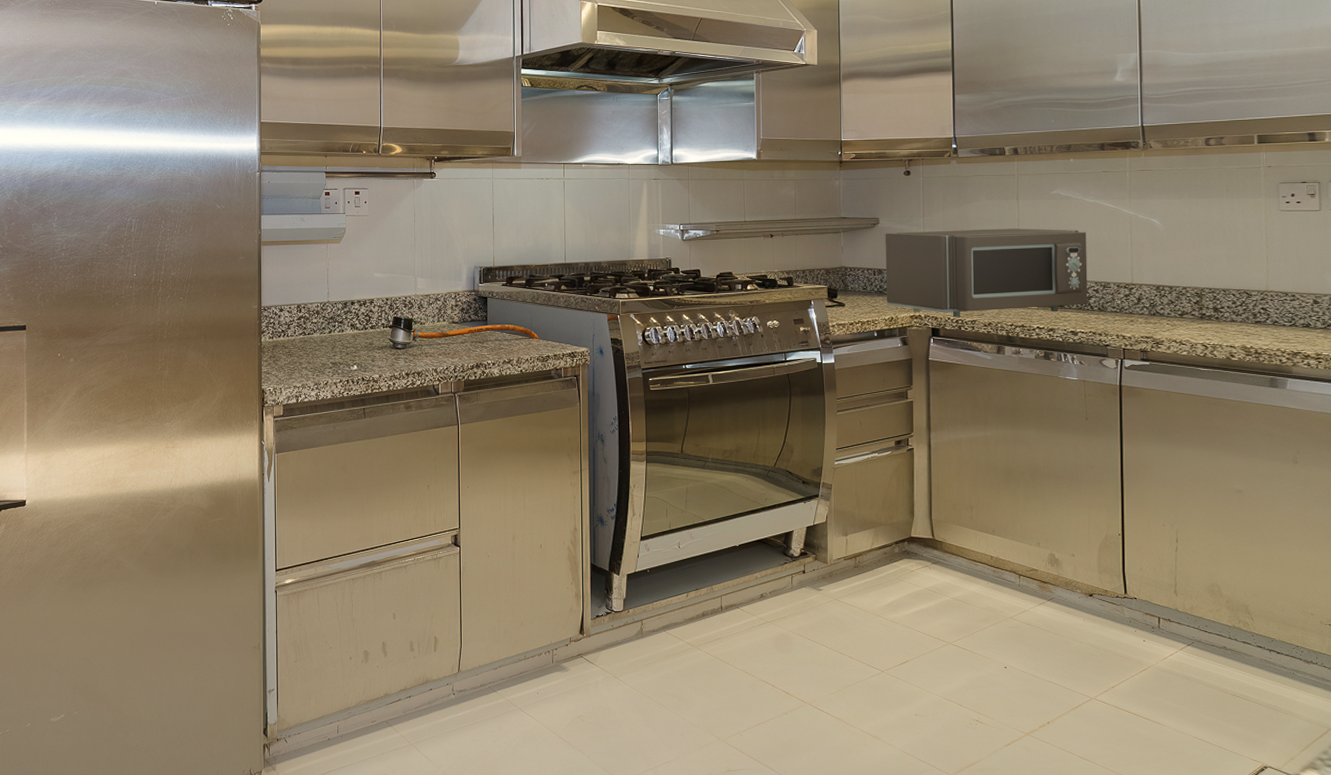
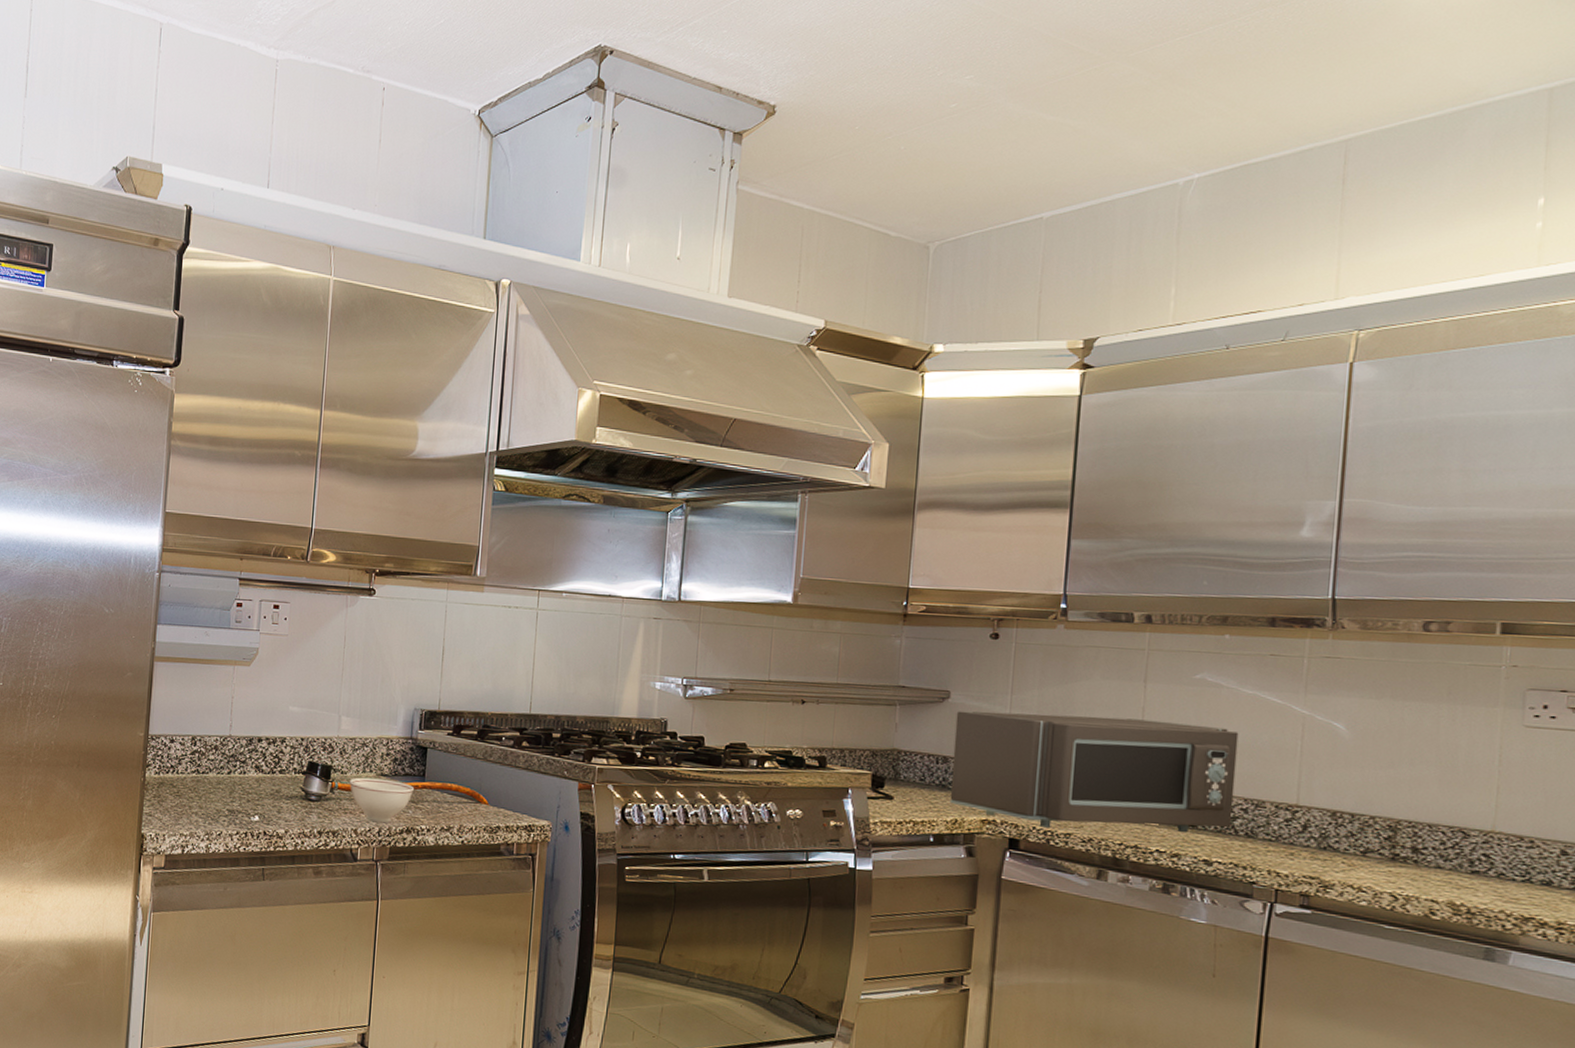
bowl: none [427,326,480,362] -> present [349,777,415,824]

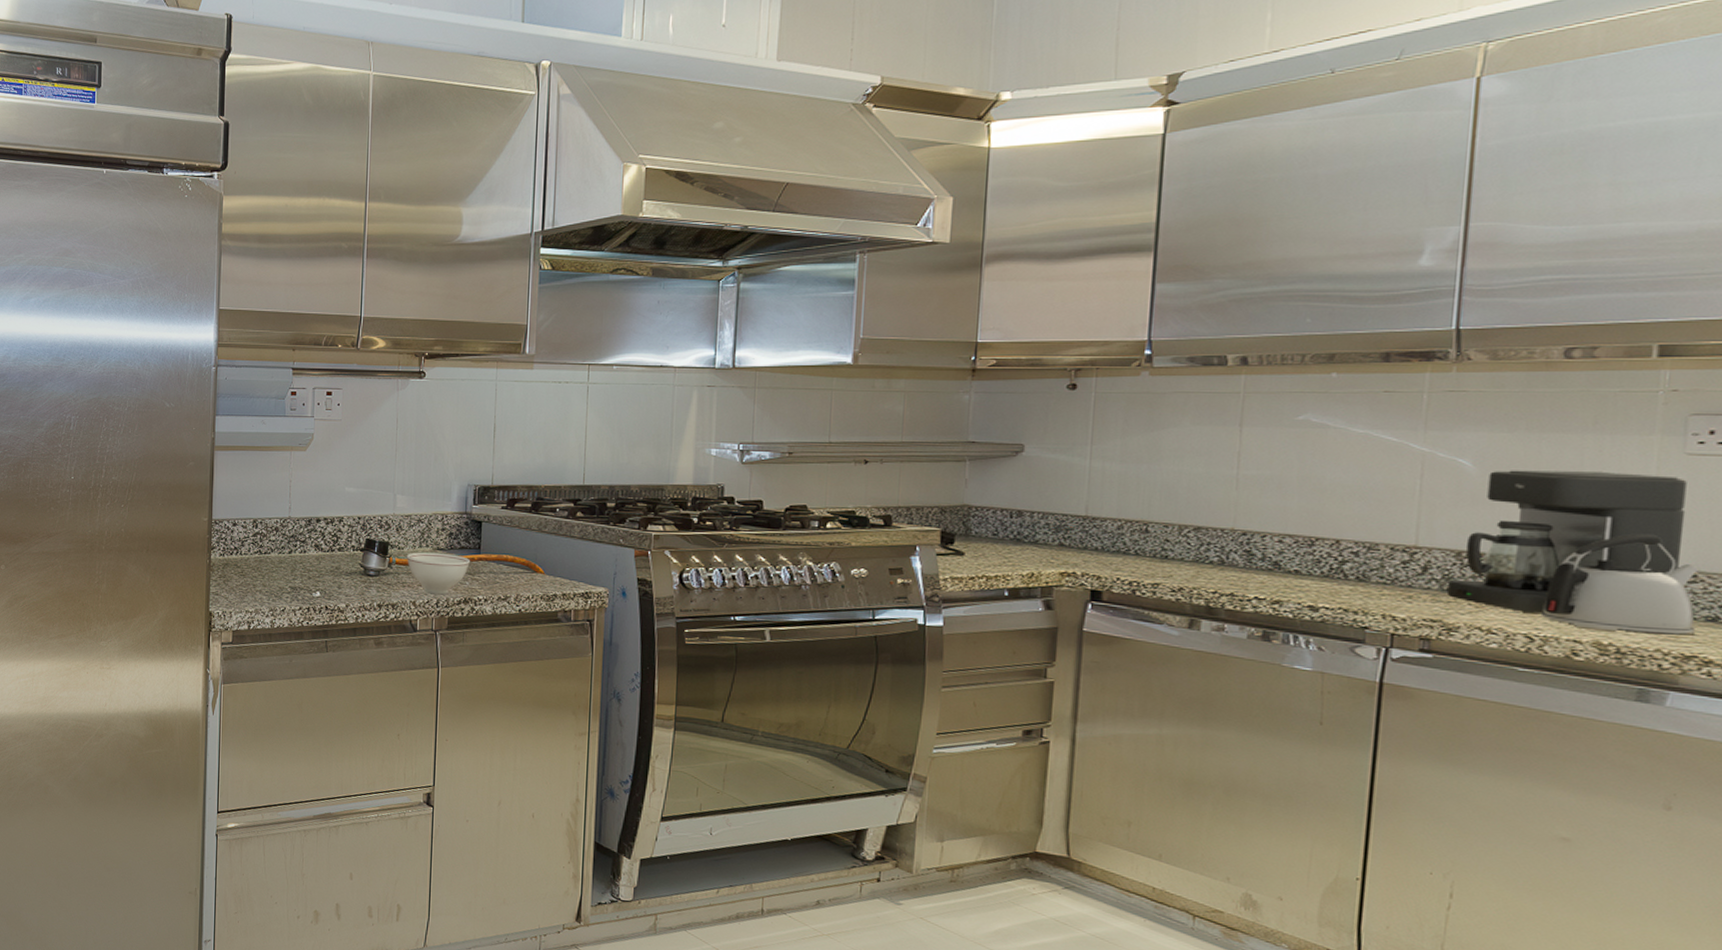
microwave: present [949,711,1239,832] -> none [1025,463,1348,578]
coffee maker: none [1324,735,1525,874] -> present [1448,470,1687,614]
kettle: none [1403,800,1537,898] -> present [1540,533,1701,636]

